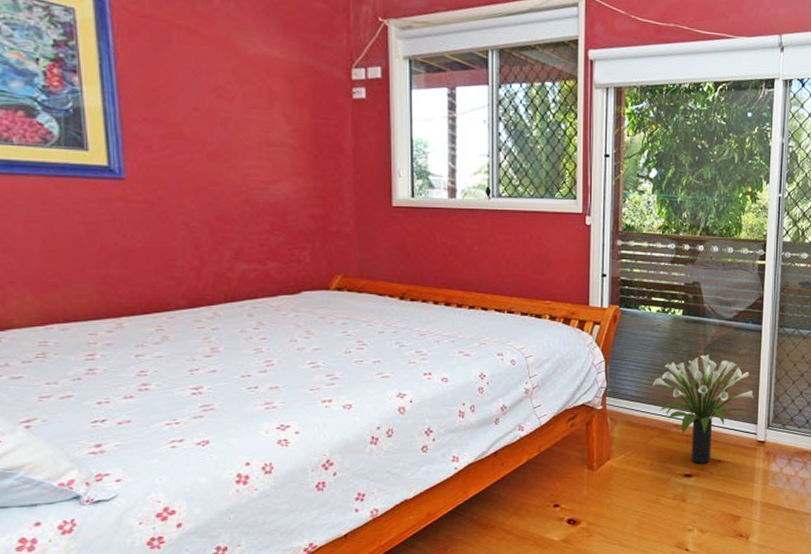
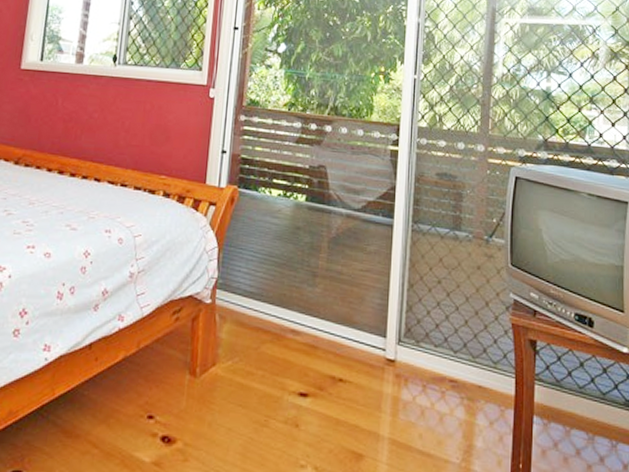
potted plant: present [652,354,754,464] -> none [268,248,383,382]

